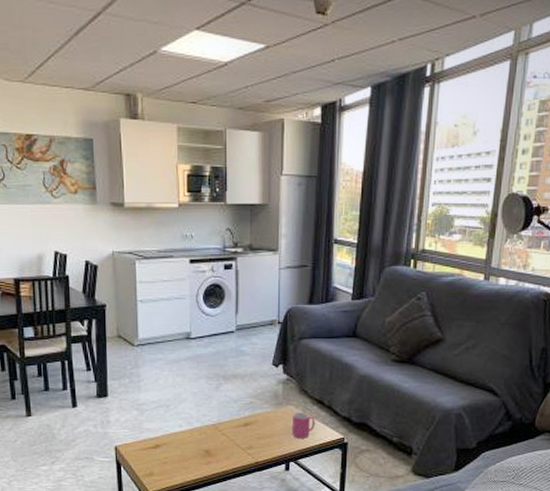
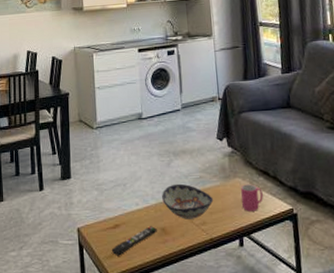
remote control: none [151,448,201,475] -> present [111,226,157,256]
decorative bowl: none [208,408,263,443] -> present [162,183,214,219]

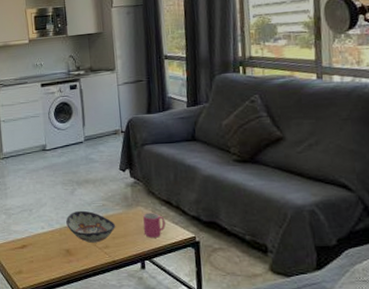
remote control: present [111,226,157,256] -> none [20,248,62,272]

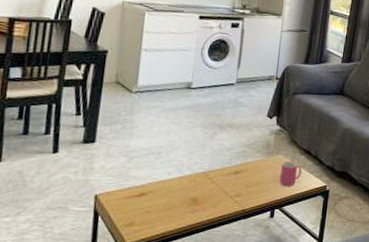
decorative bowl: present [66,210,116,243] -> none [198,156,253,191]

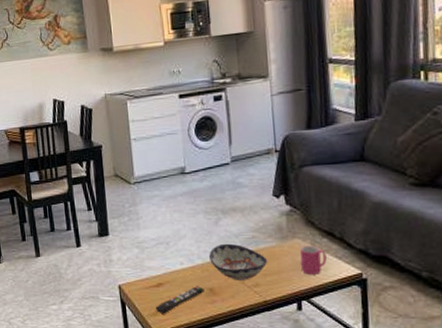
remote control: none [132,196,188,224] -> present [155,286,204,314]
decorative bowl: none [198,156,253,191] -> present [209,243,268,281]

